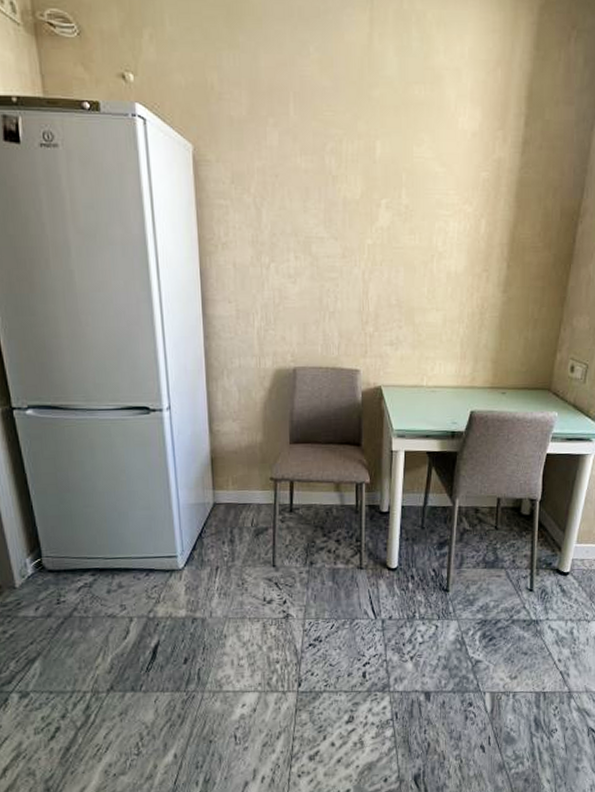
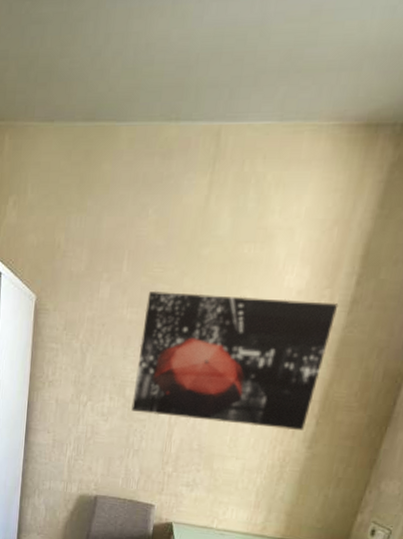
wall art: none [320,135,512,276] -> present [131,290,339,431]

